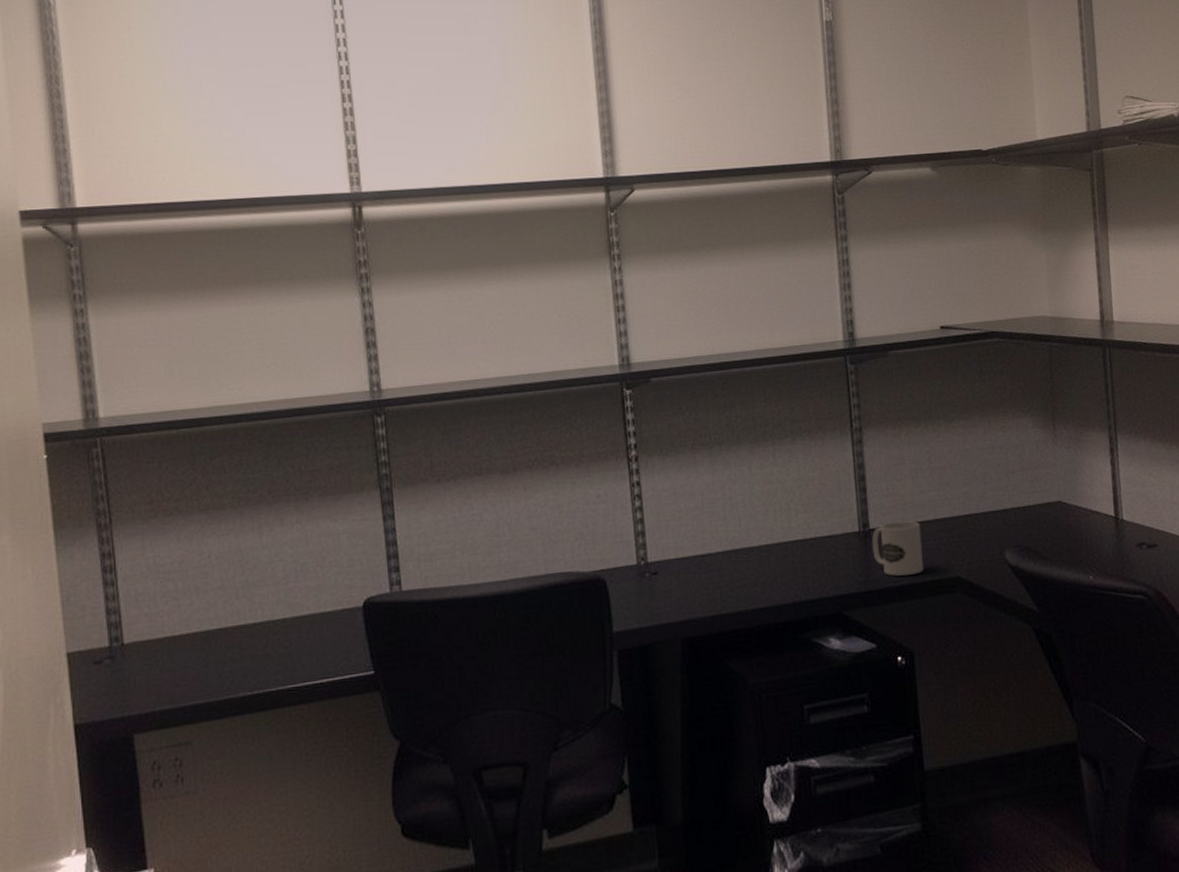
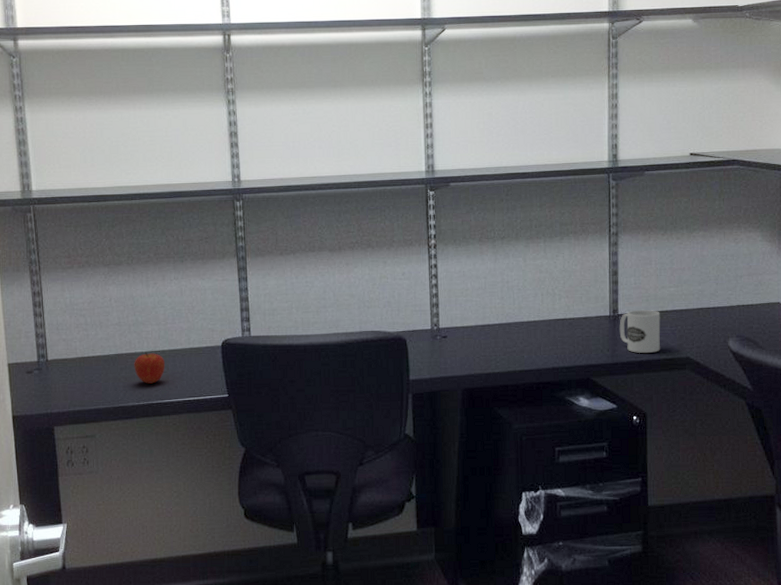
fruit: none [244,623,287,666] -> present [134,352,165,384]

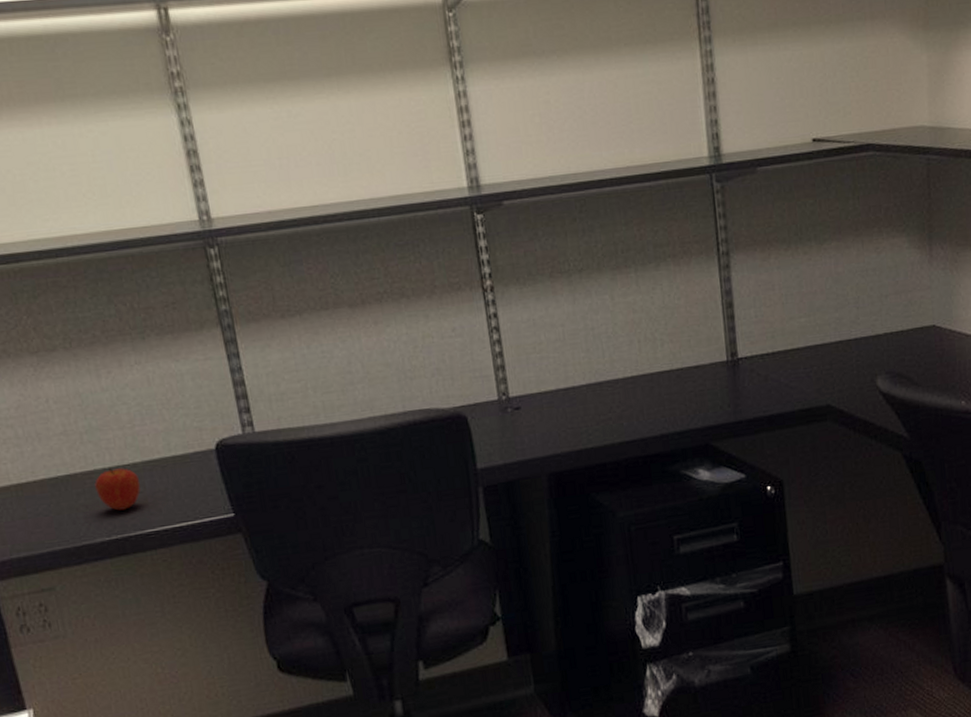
mug: present [619,309,661,353] -> none [740,348,794,406]

